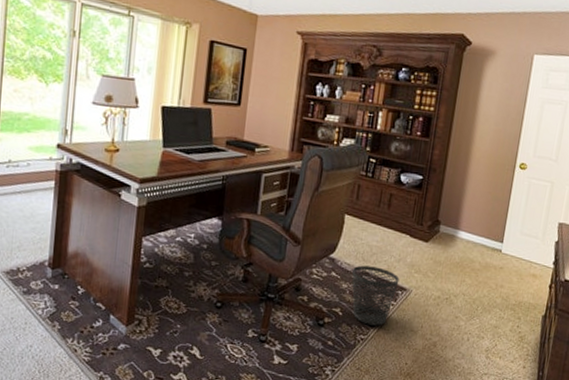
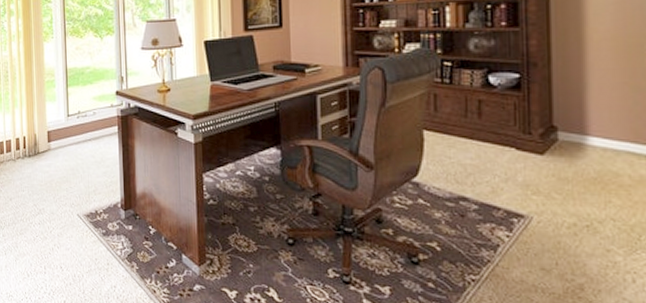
wastebasket: present [352,265,400,326] -> none [445,189,512,264]

